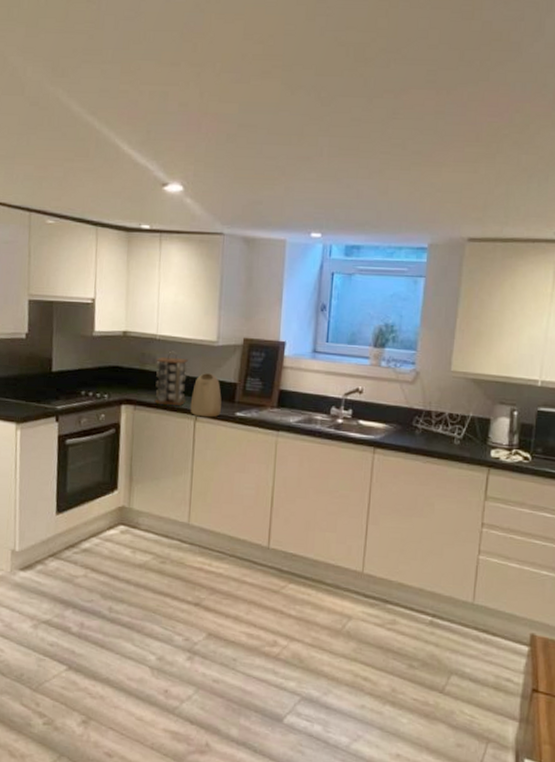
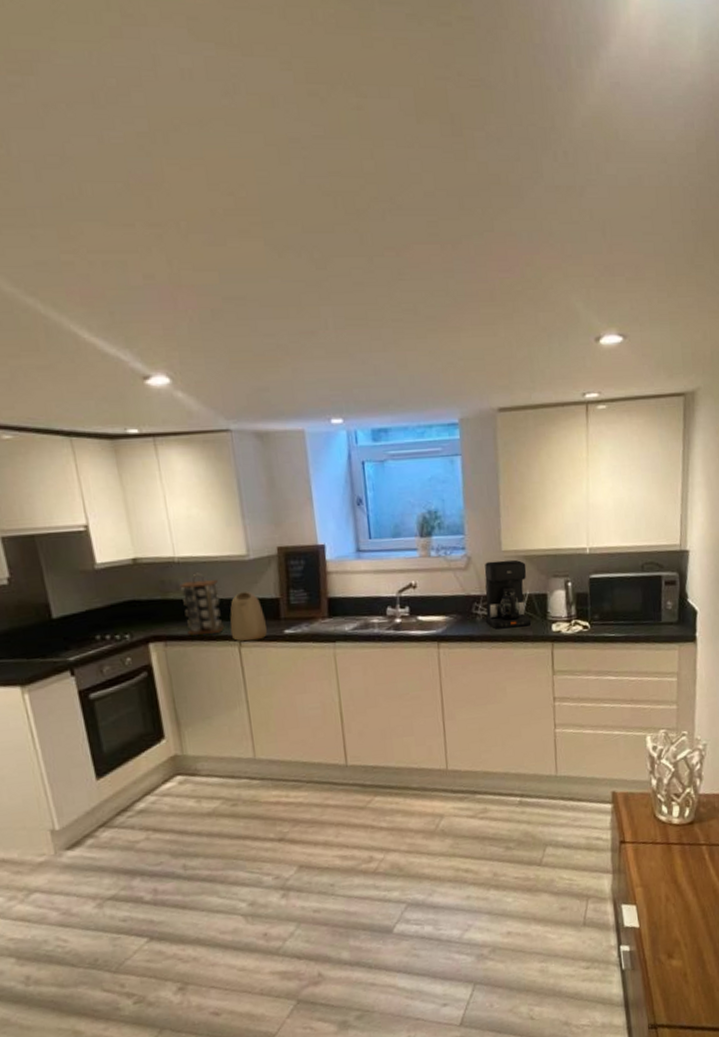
coffee maker: none [424,379,473,448] -> present [484,560,532,629]

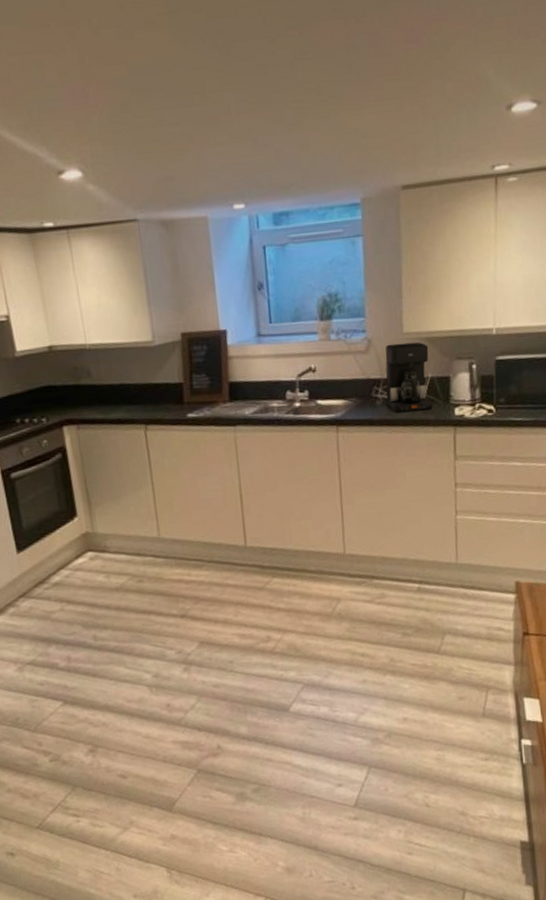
spice rack: present [179,573,225,636] -> none [90,359,132,419]
kettle: present [230,592,268,642] -> none [136,377,172,426]

